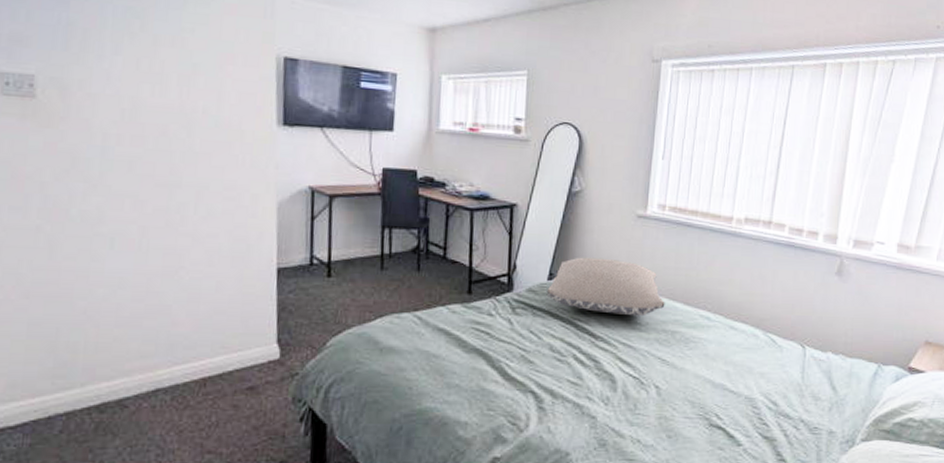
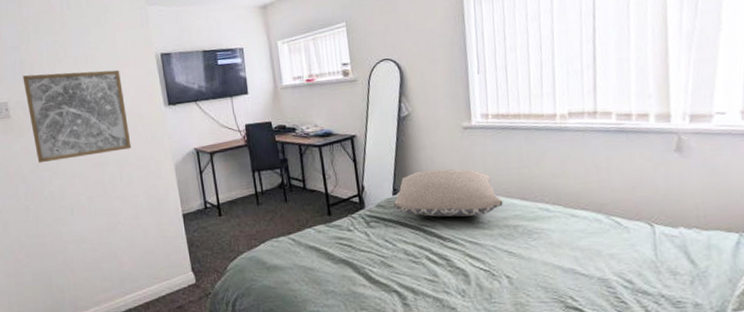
wall art: none [66,44,221,172] -> present [22,70,132,163]

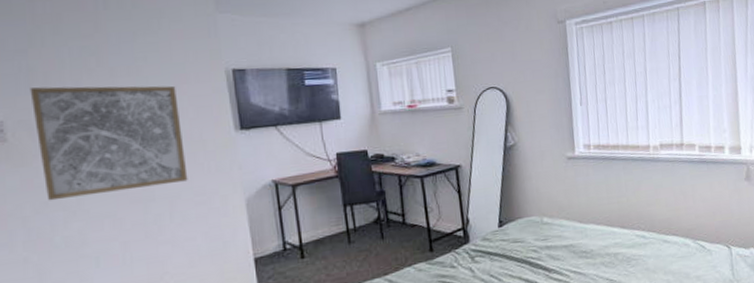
pillow: present [393,169,503,217] -> none [499,199,605,249]

